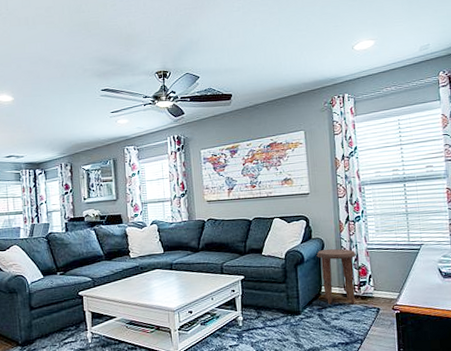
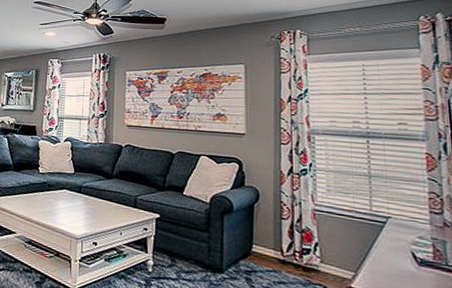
side table: present [316,248,357,305] -> none [249,201,300,275]

